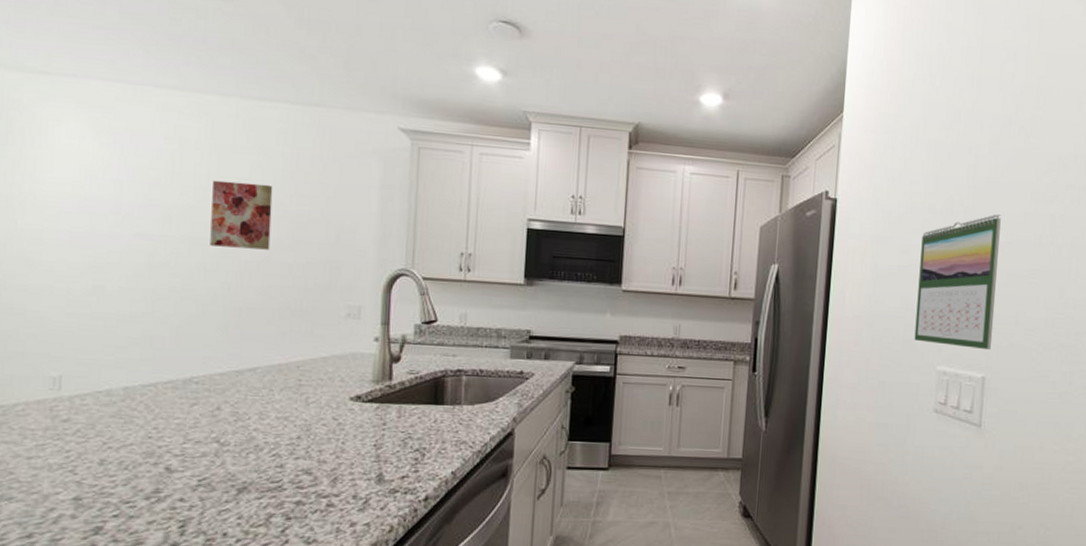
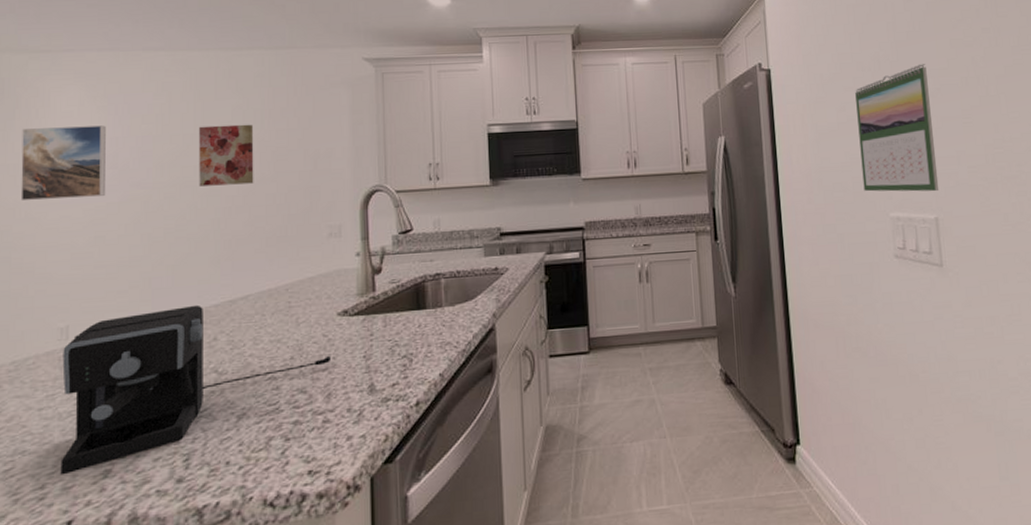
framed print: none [12,157,110,242] -> present [20,125,106,201]
coffee maker: none [49,370,340,527] -> present [60,305,332,475]

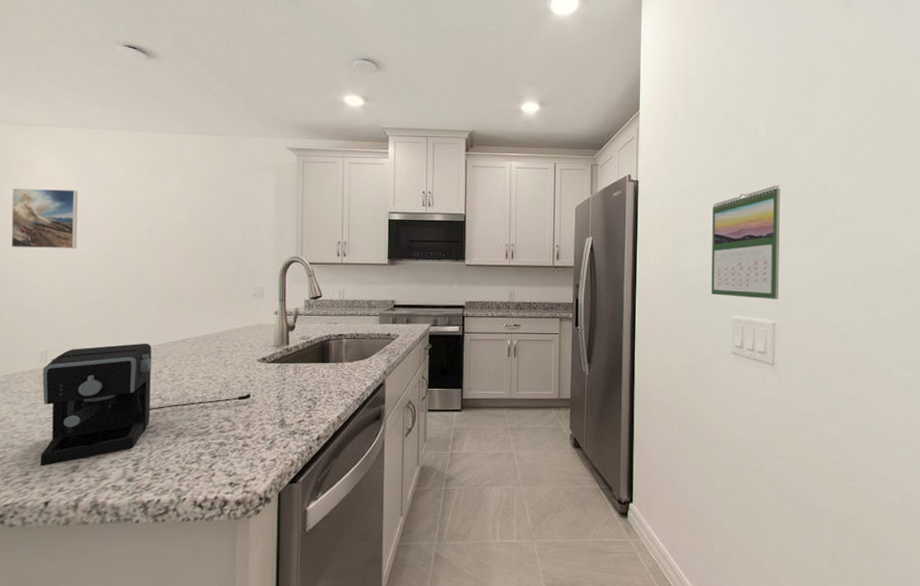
wall art: present [199,124,254,186] -> none [151,196,196,248]

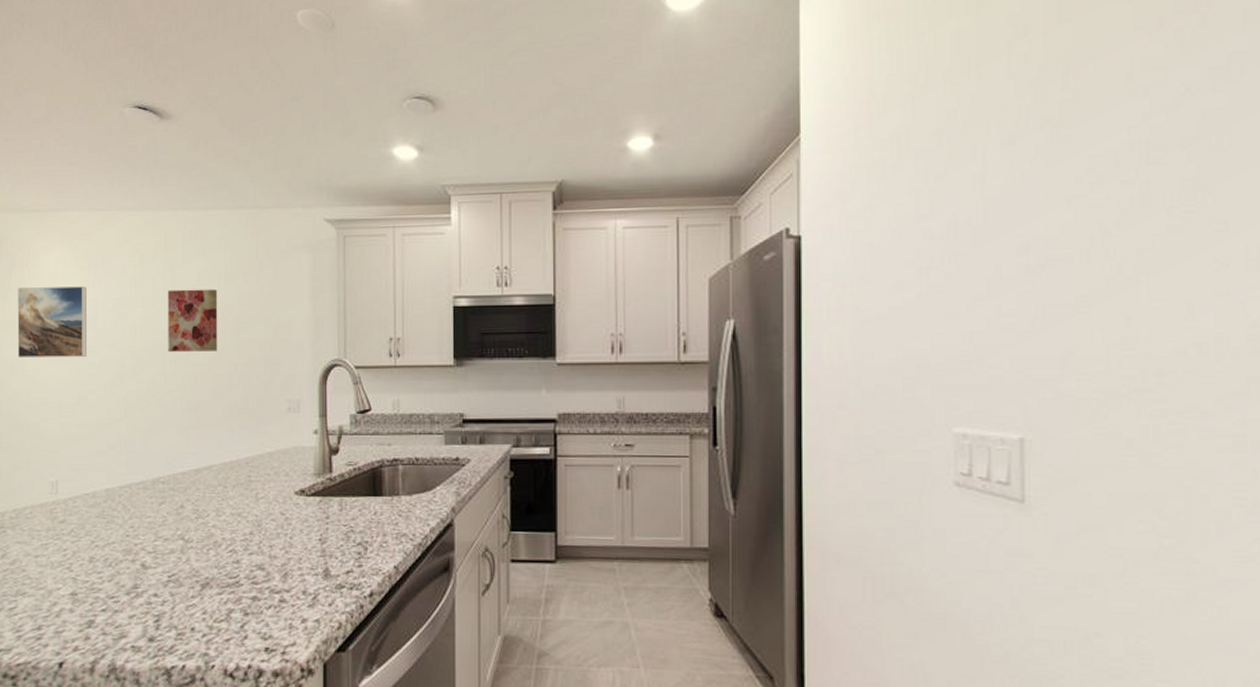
coffee maker: present [40,343,251,467] -> none [53,471,289,620]
wall art: none [151,196,196,248] -> present [168,289,218,352]
calendar: present [711,185,780,300] -> none [917,231,1030,404]

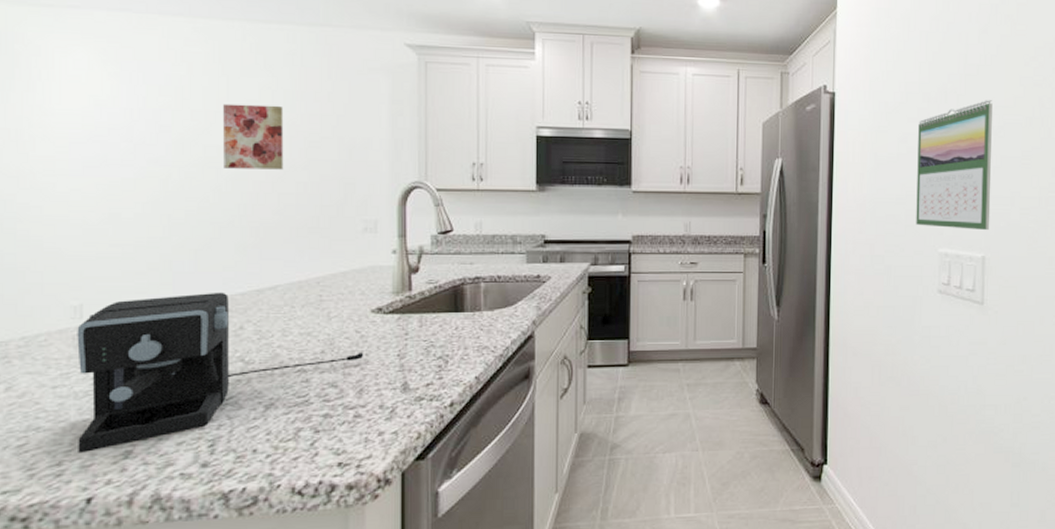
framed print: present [17,286,87,358] -> none [23,91,119,171]
coffee maker: none [53,471,289,620] -> present [77,292,364,454]
calendar: none [917,231,1030,404] -> present [916,100,993,231]

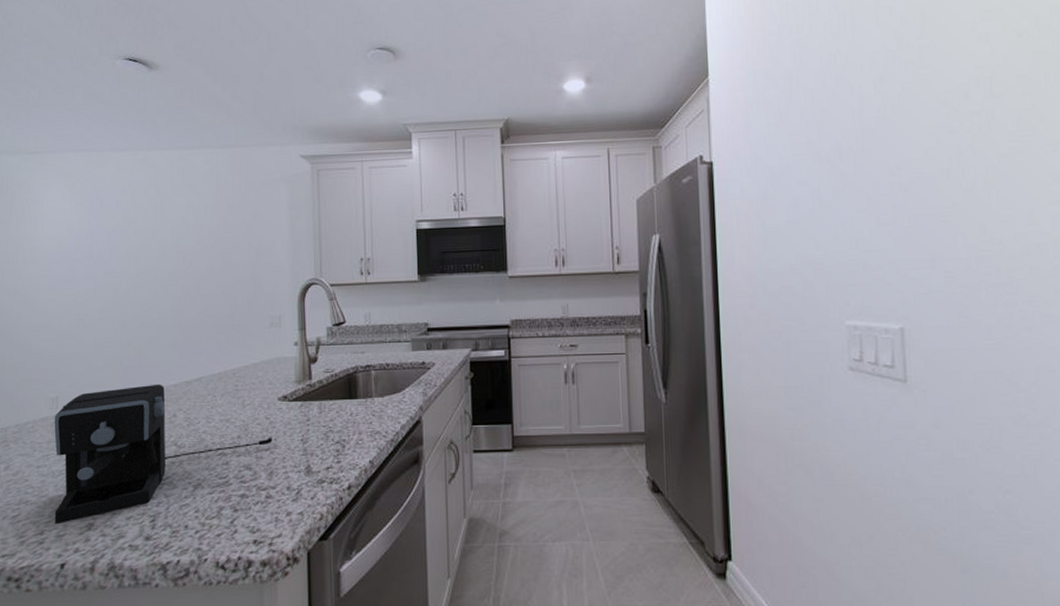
wall art: present [223,103,284,170] -> none [159,219,205,276]
calendar: present [916,100,993,231] -> none [810,154,907,299]

